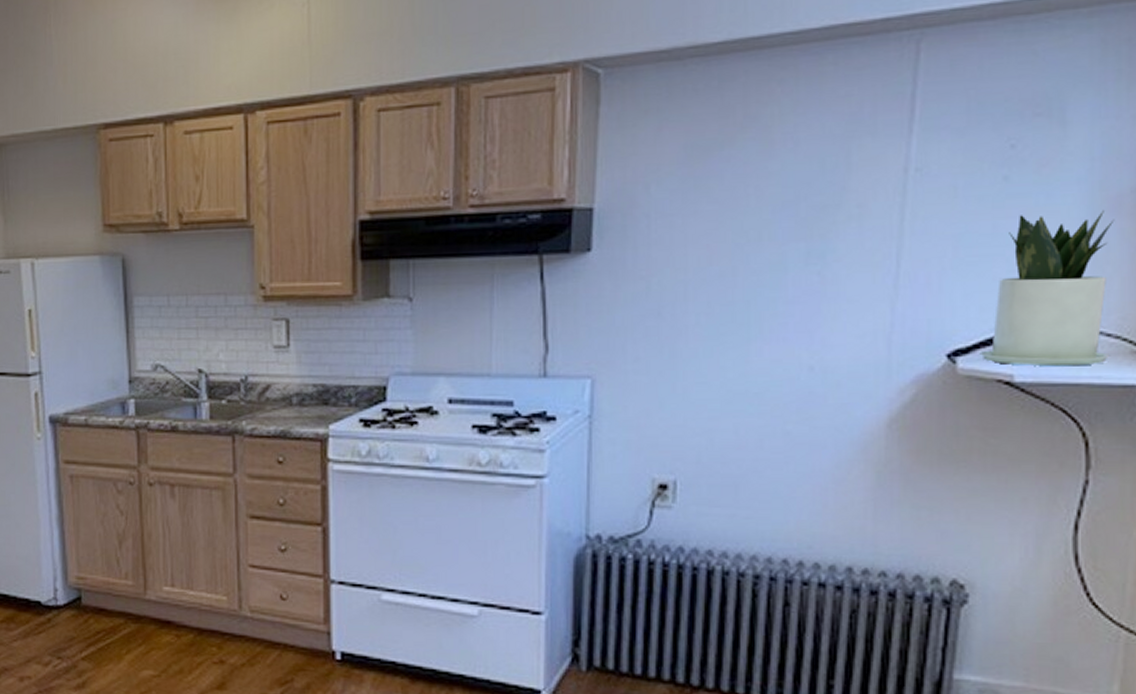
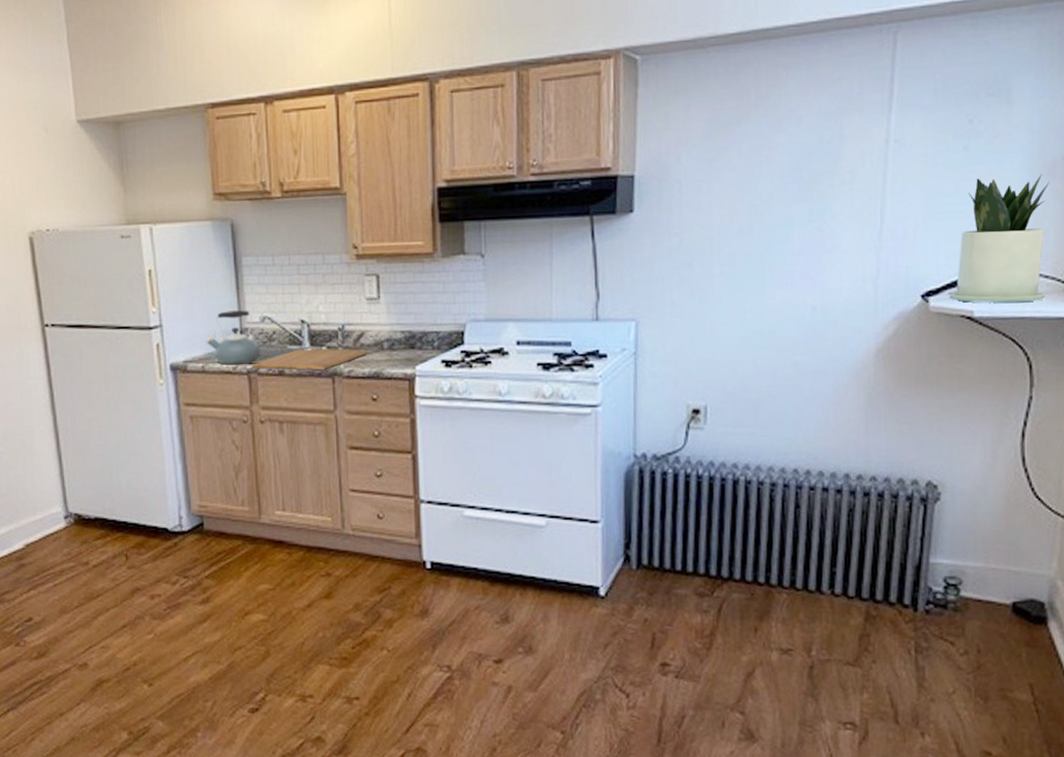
kettle: none [89,356,151,421] -> present [205,309,260,367]
chopping board: none [141,402,274,428] -> present [252,349,368,371]

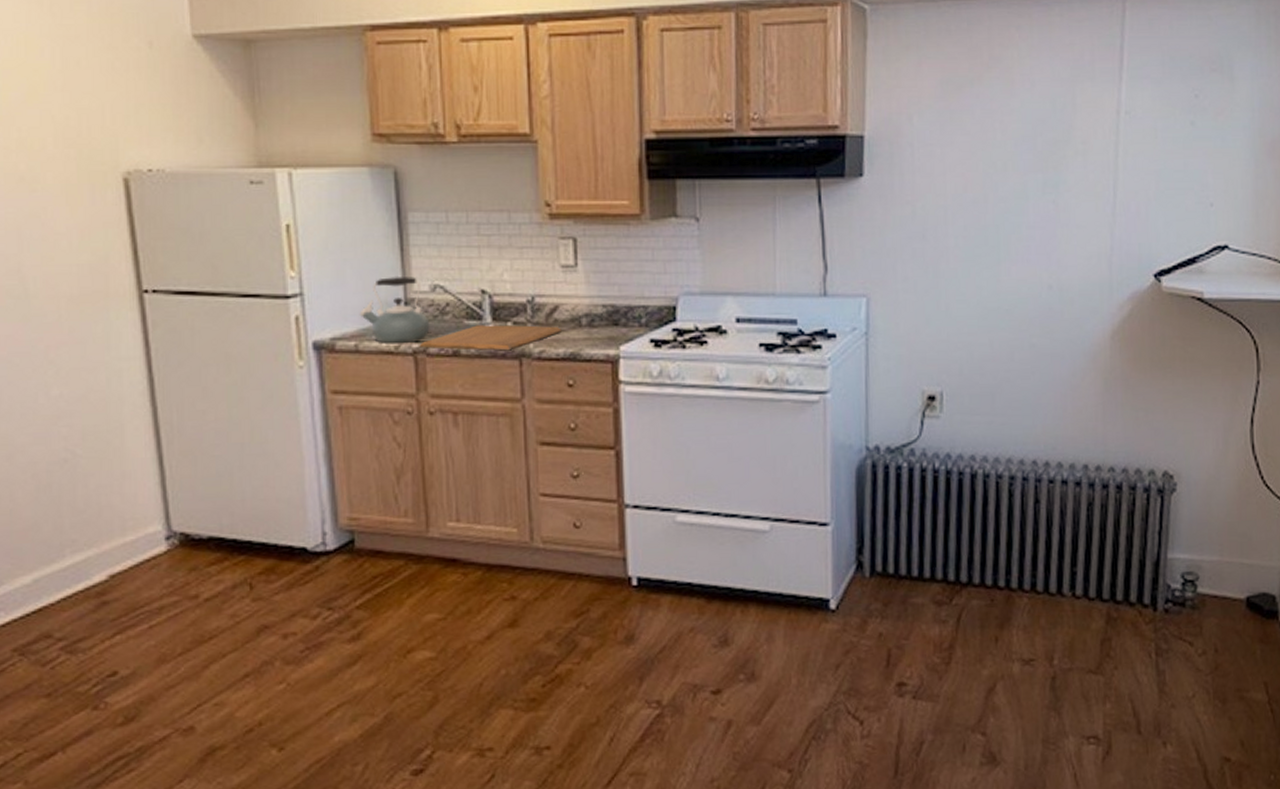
planter: present [947,174,1050,304] -> none [1178,153,1271,285]

